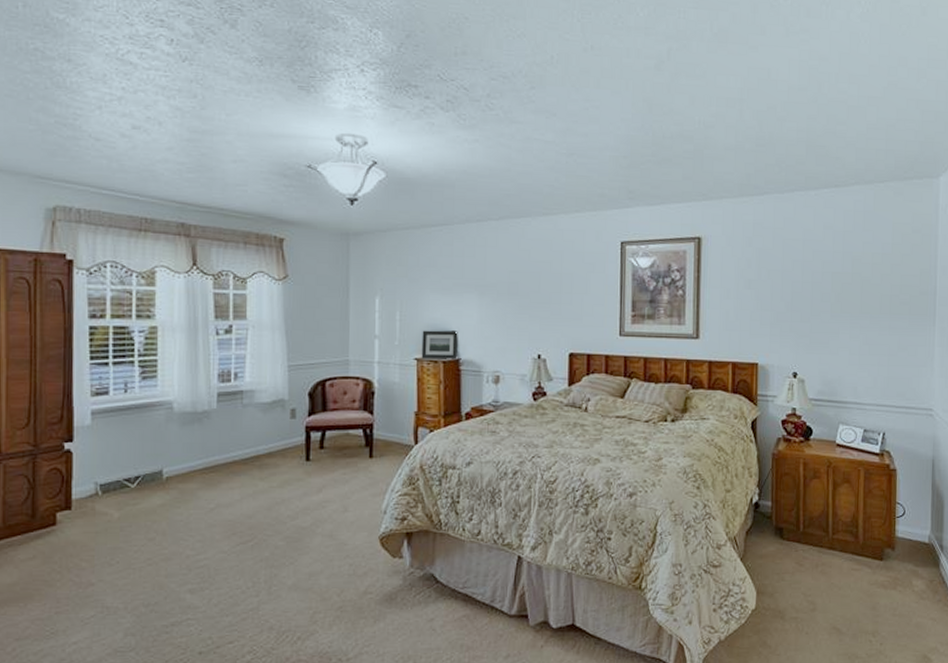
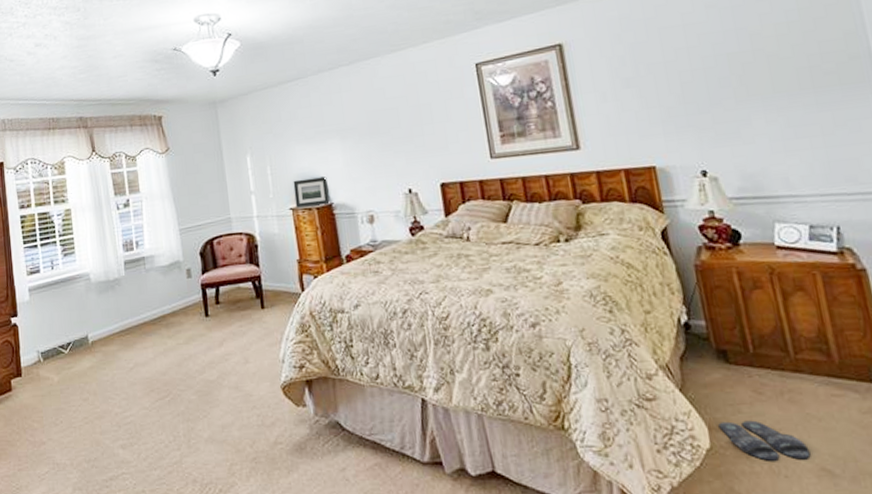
slippers: none [765,587,828,620] -> present [718,420,811,461]

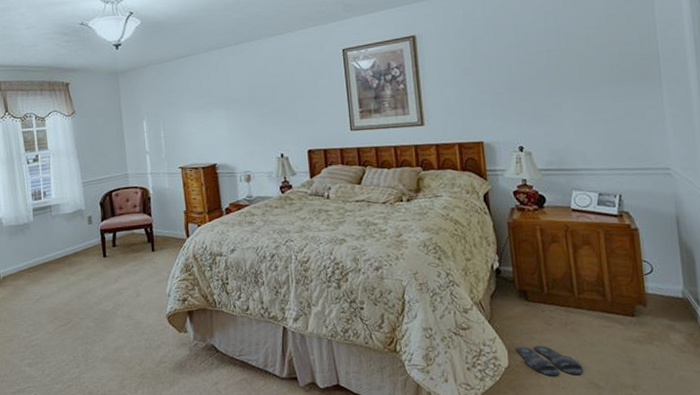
picture frame: present [293,176,330,208] -> none [183,141,214,167]

